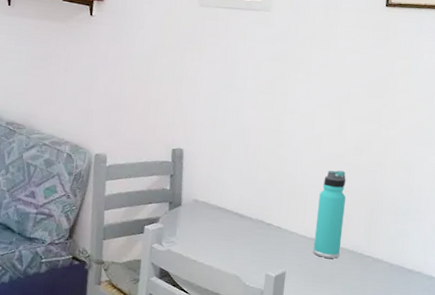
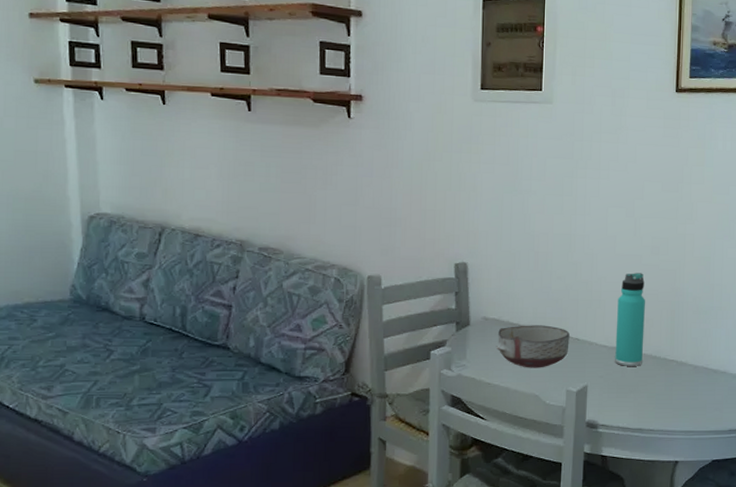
ceramic bowl: none [204,210,272,251] -> present [497,325,570,368]

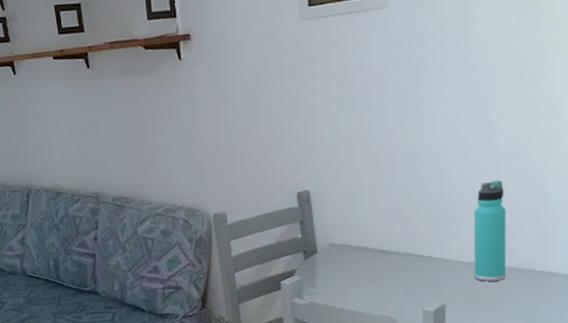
ceramic bowl: present [497,325,570,368] -> none [346,246,423,291]

